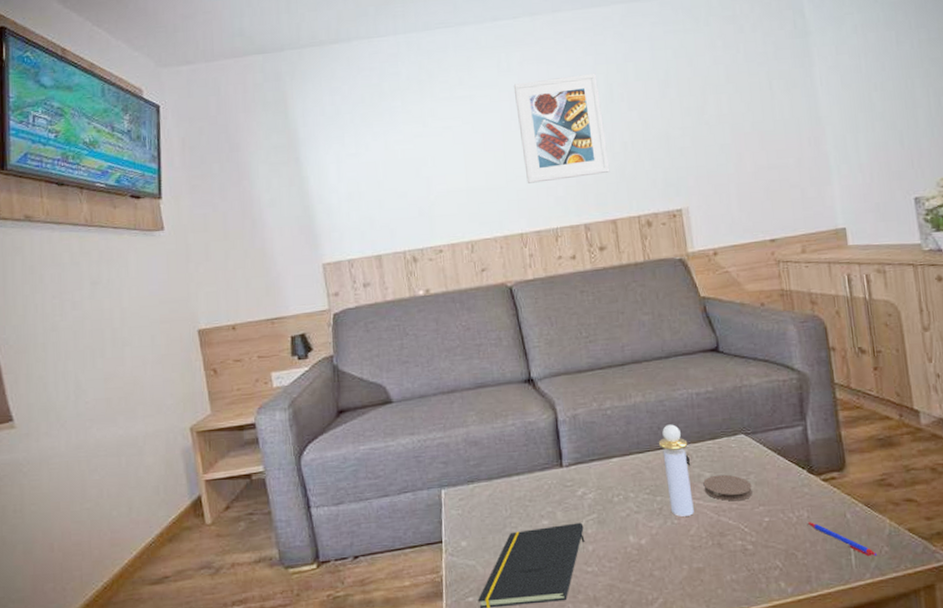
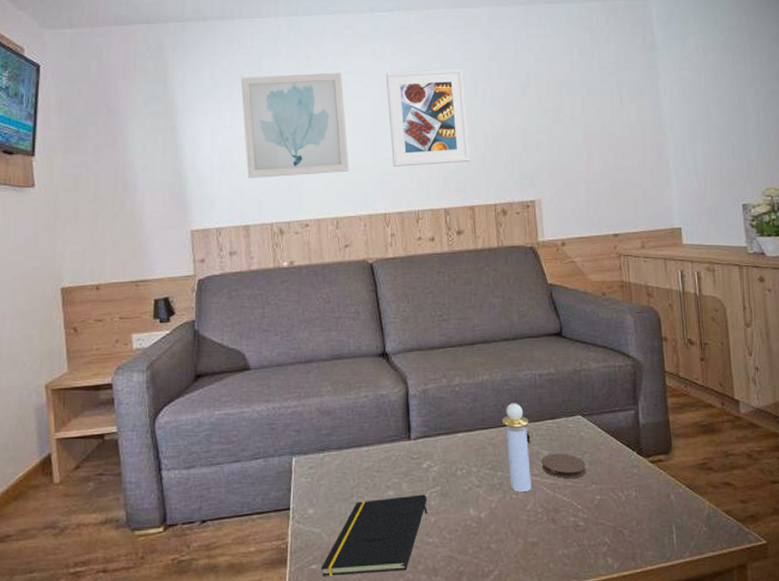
wall art: none [362,88,482,206] -> present [240,72,349,178]
pen: present [807,522,877,557] -> none [634,501,696,537]

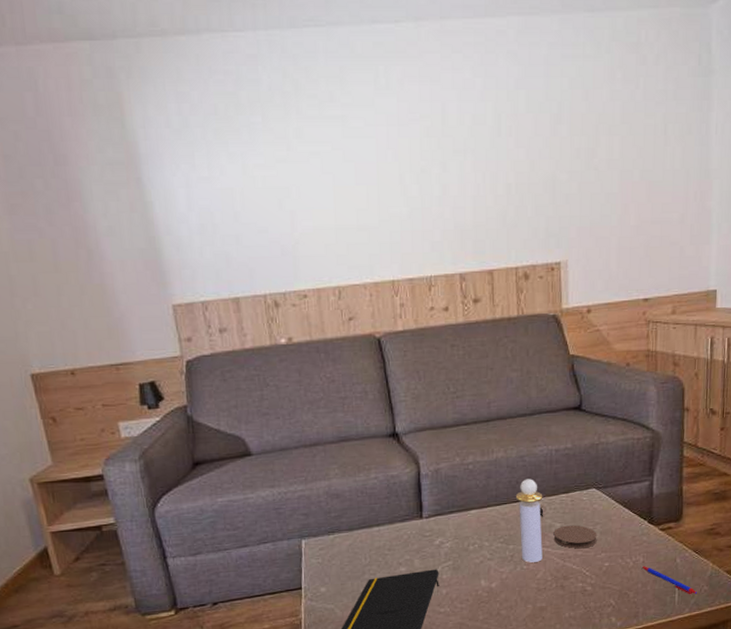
wall art: present [240,72,349,178] -> none [215,106,351,241]
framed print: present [385,68,471,167] -> none [391,99,491,225]
pen: none [634,501,696,537] -> present [641,566,697,595]

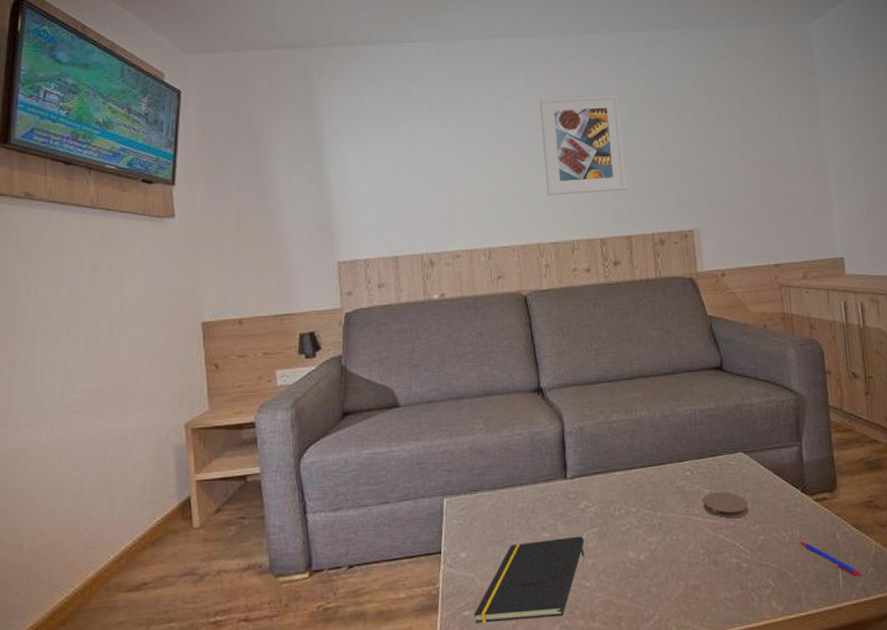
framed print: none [391,99,491,225] -> present [539,94,628,195]
perfume bottle: present [515,479,544,563] -> none [661,440,692,533]

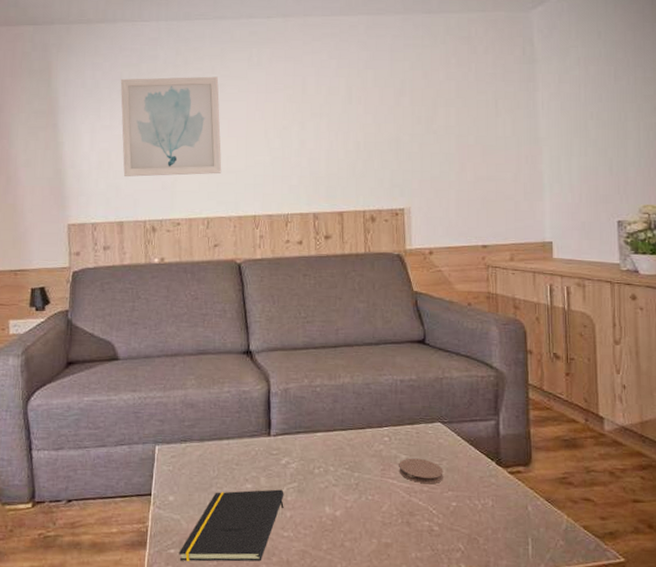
wall art: none [389,98,502,207] -> present [120,76,222,177]
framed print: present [539,94,628,195] -> none [261,75,342,171]
pen: present [799,541,863,578] -> none [491,510,552,549]

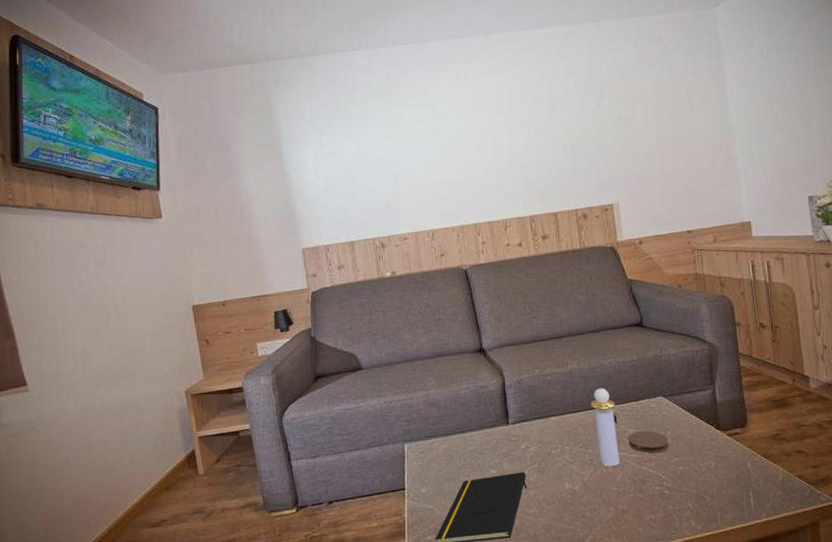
wall art: present [120,76,222,177] -> none [337,97,441,199]
perfume bottle: none [361,406,389,494] -> present [590,388,620,466]

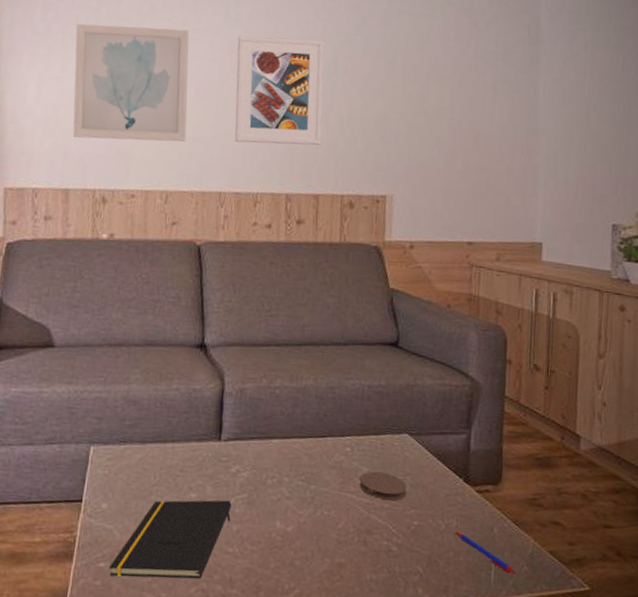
wall art: none [337,97,441,199] -> present [73,23,190,142]
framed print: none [469,85,552,181] -> present [235,35,325,146]
perfume bottle: present [590,388,620,466] -> none [322,413,352,509]
pen: none [714,470,771,500] -> present [454,531,516,575]

